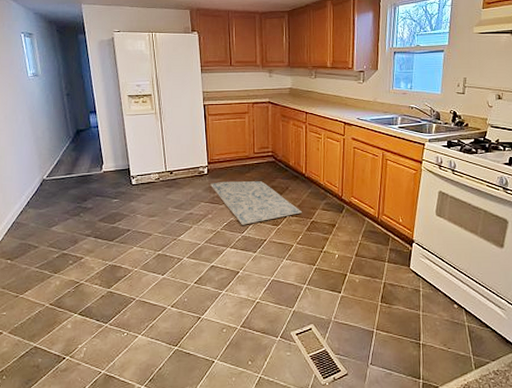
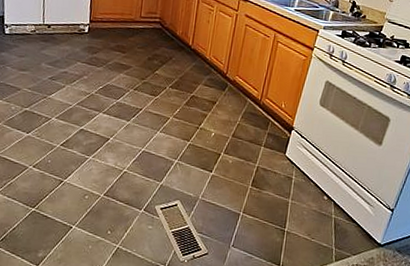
rug: present [211,181,303,225] -> none [90,42,184,92]

